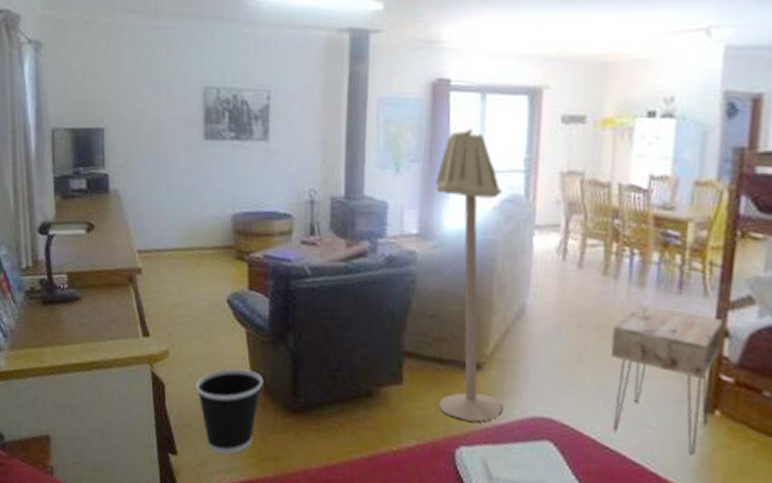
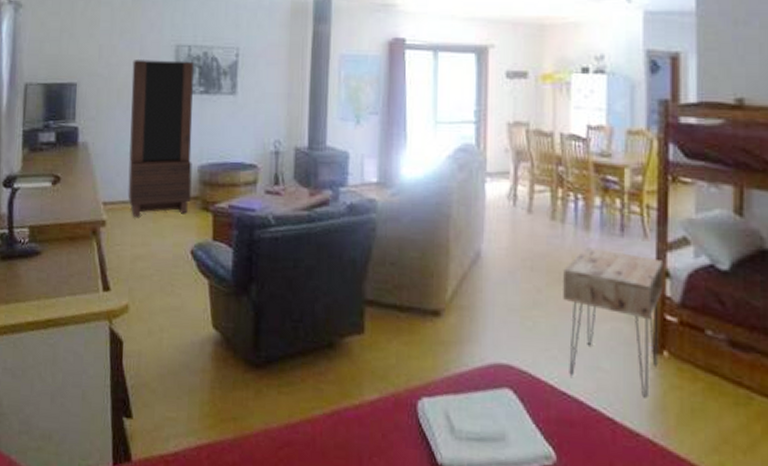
bookcase: none [159,103,225,266] -> present [127,60,194,217]
wastebasket: present [196,368,263,454] -> none [155,322,225,416]
floor lamp: present [436,129,503,422] -> none [394,83,463,371]

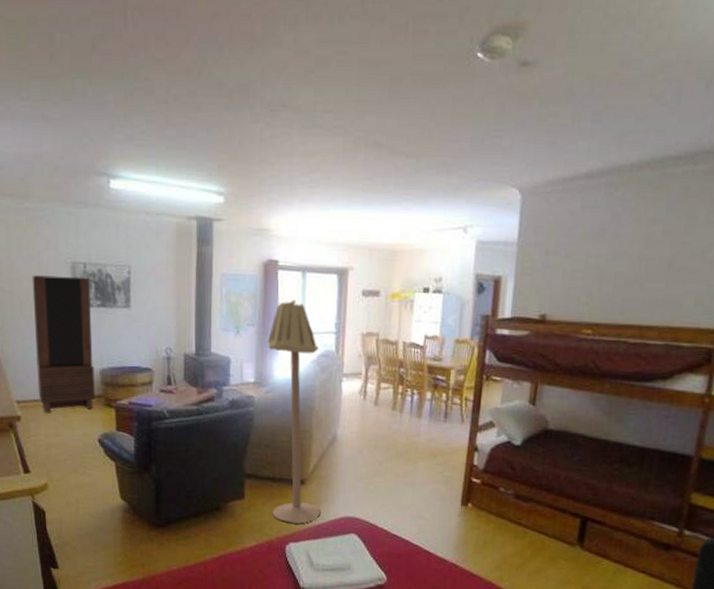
floor lamp: none [394,83,463,371] -> present [268,300,321,524]
nightstand: present [562,247,664,398] -> none [397,431,474,536]

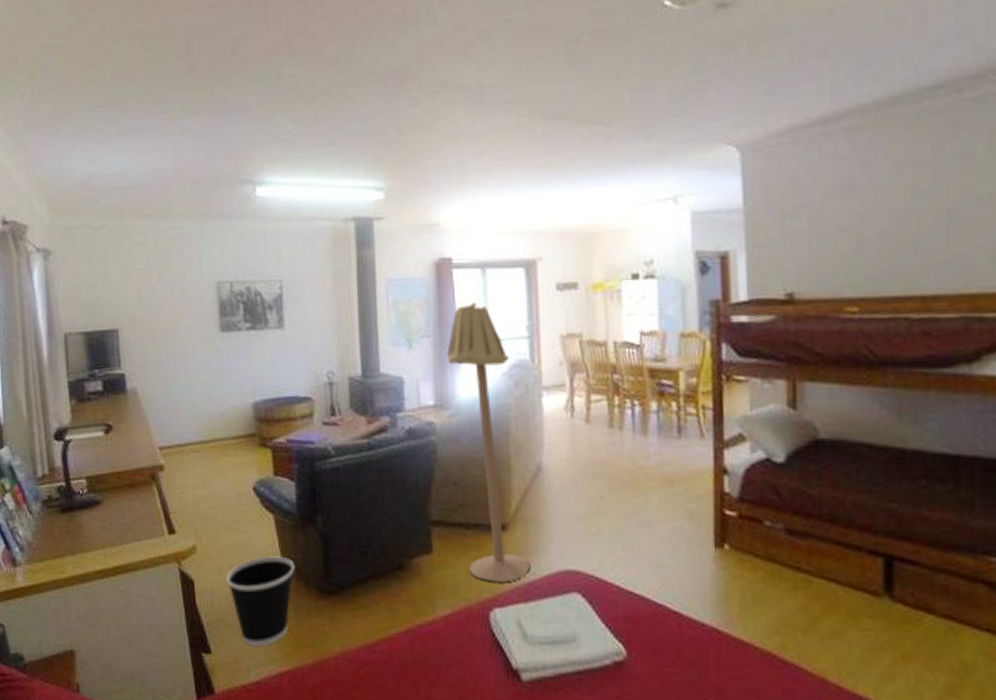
bookcase: present [32,275,95,413] -> none [174,298,248,459]
wastebasket: none [73,495,131,565] -> present [226,556,295,647]

